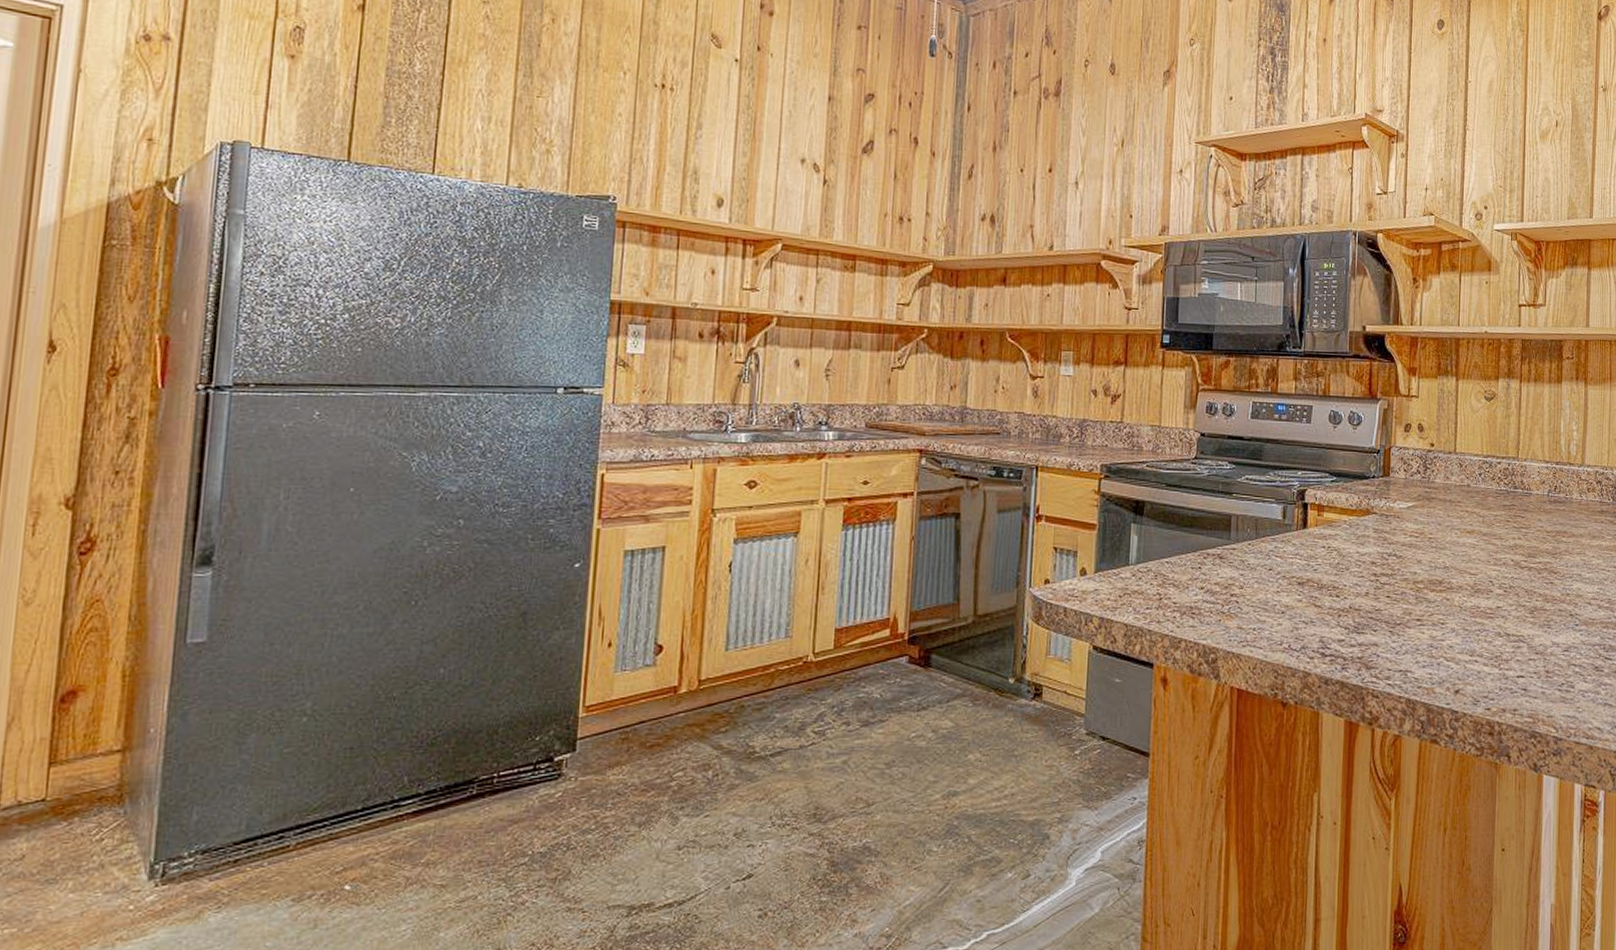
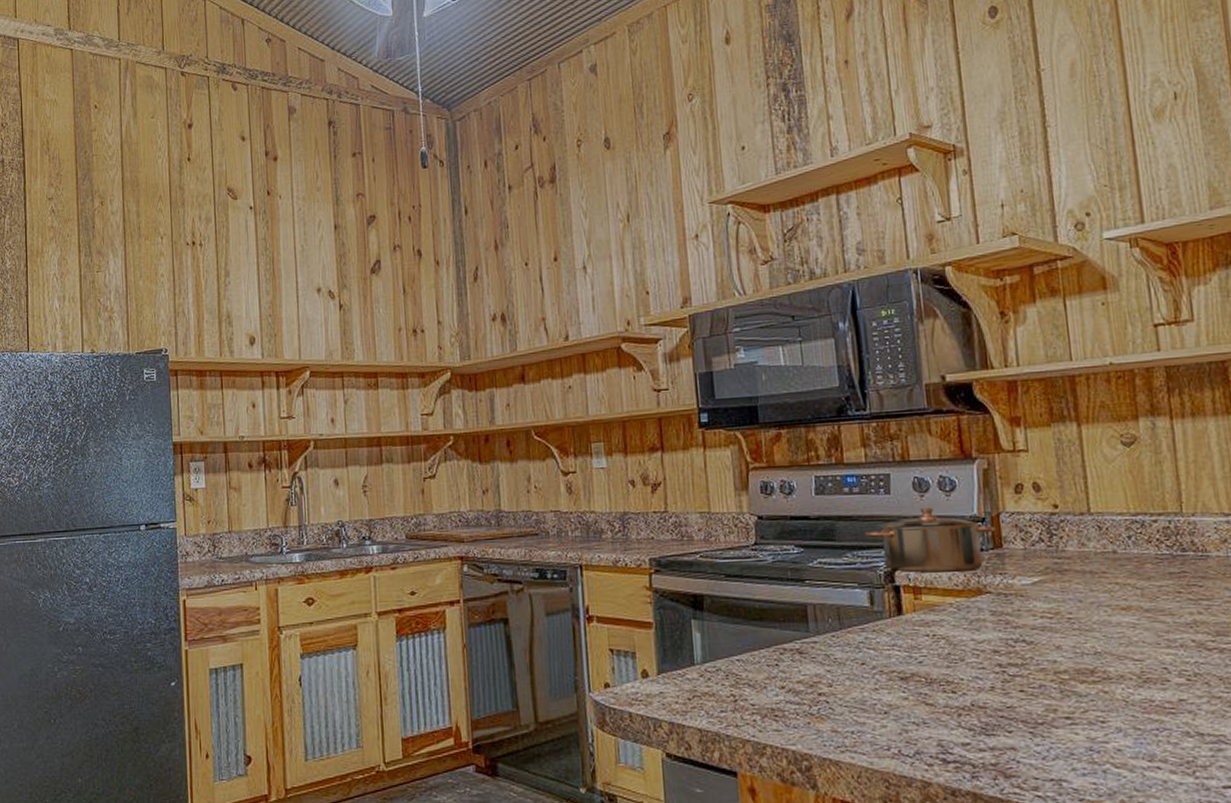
cooking pot: none [1286,438,1387,494] -> present [864,508,996,573]

